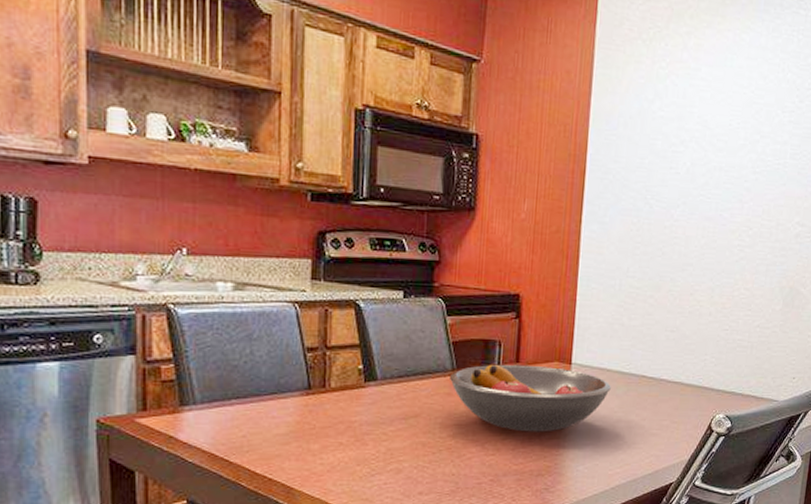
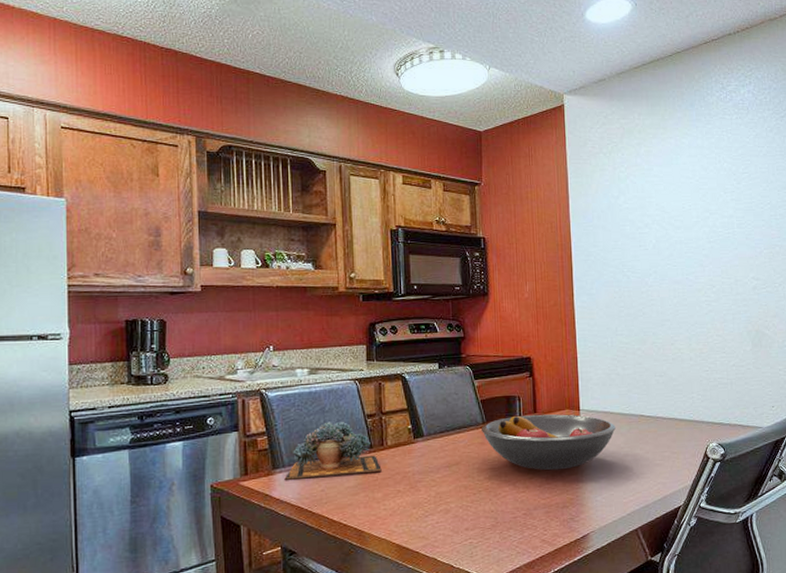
succulent plant: none [195,352,321,421] -> present [284,421,382,480]

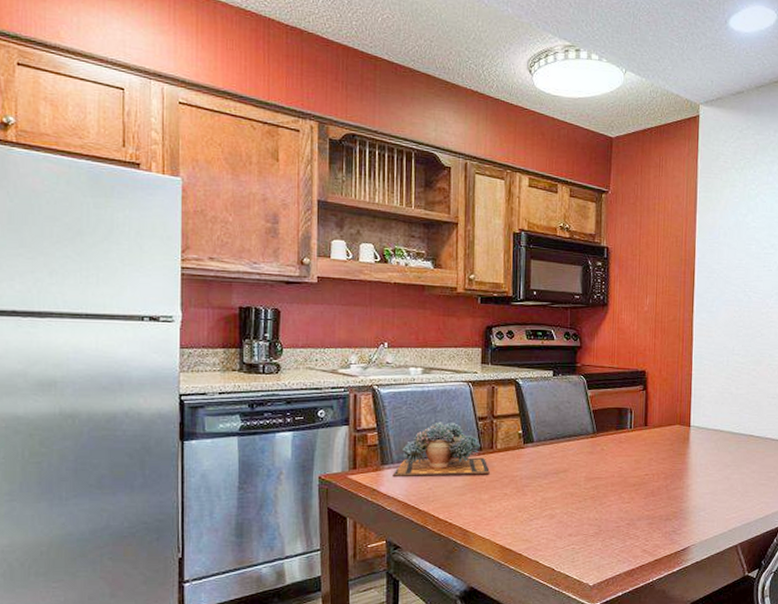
fruit bowl: present [482,414,616,471] -> none [592,427,724,484]

